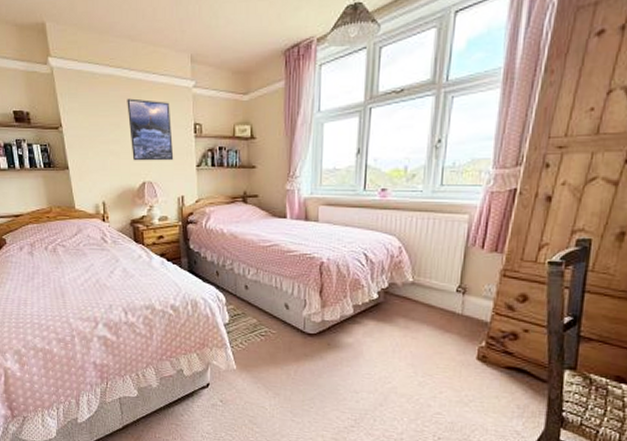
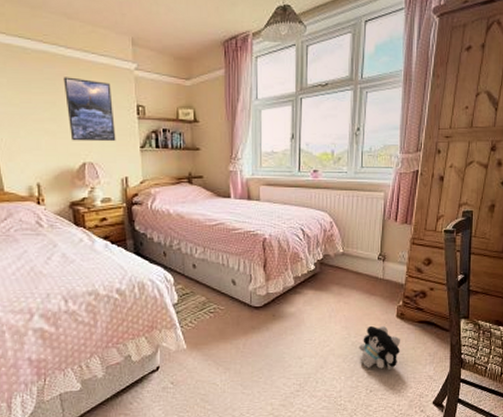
plush toy: none [427,366,480,419] -> present [359,325,400,371]

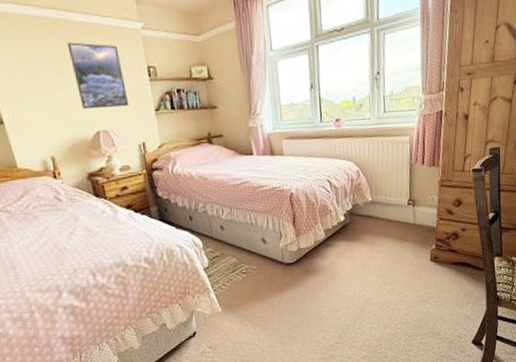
plush toy: present [359,325,400,371] -> none [395,270,436,315]

